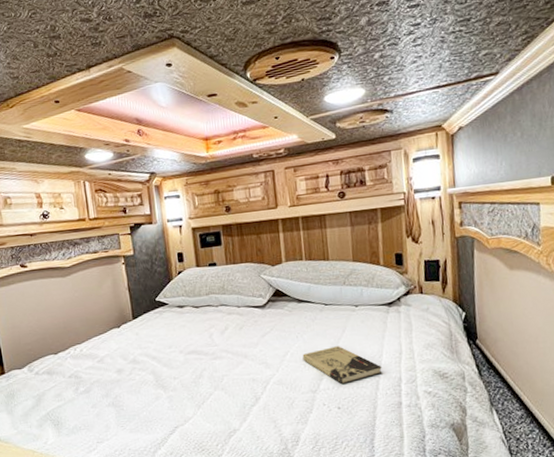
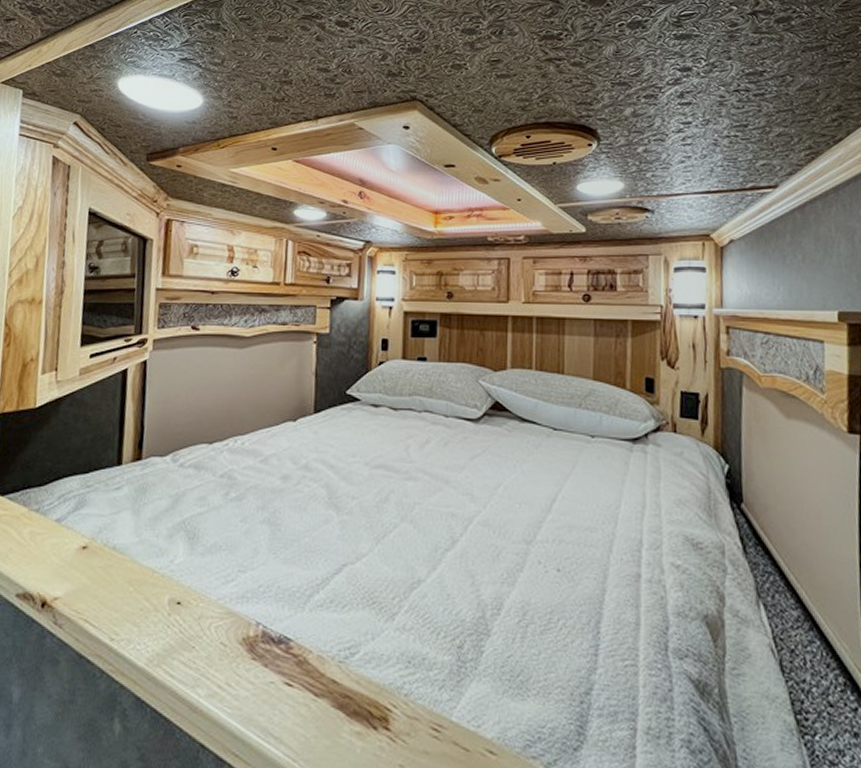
book: present [302,346,382,385] -> none [518,485,619,539]

